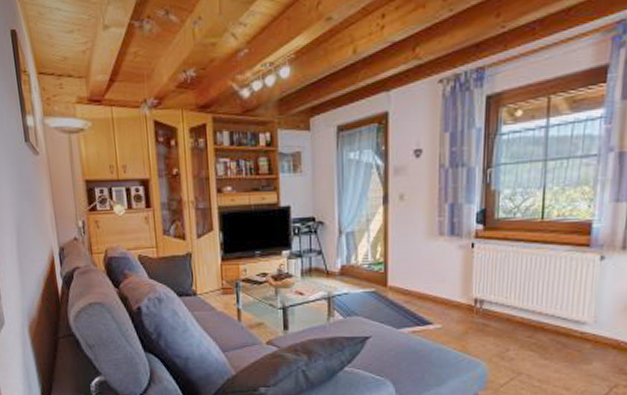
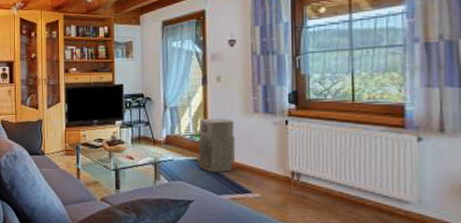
air purifier: none [376,243,418,305] -> present [198,118,236,173]

